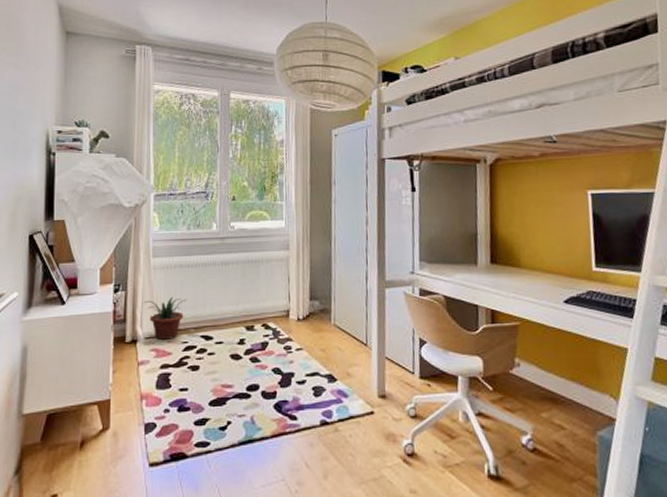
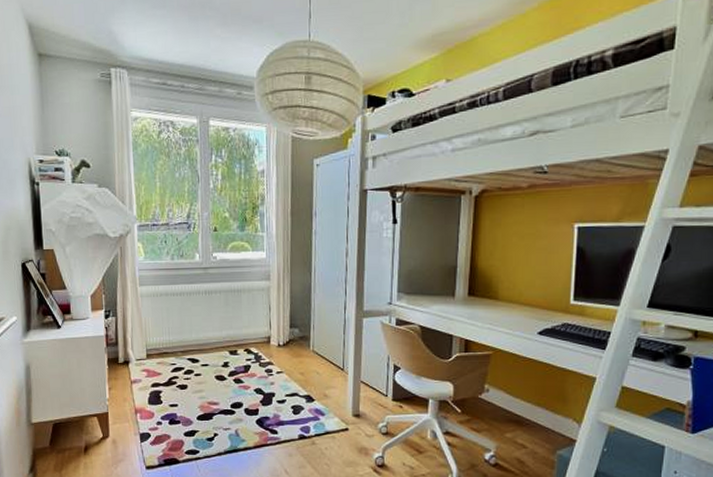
potted plant: present [144,296,187,340] -> none [134,322,173,361]

